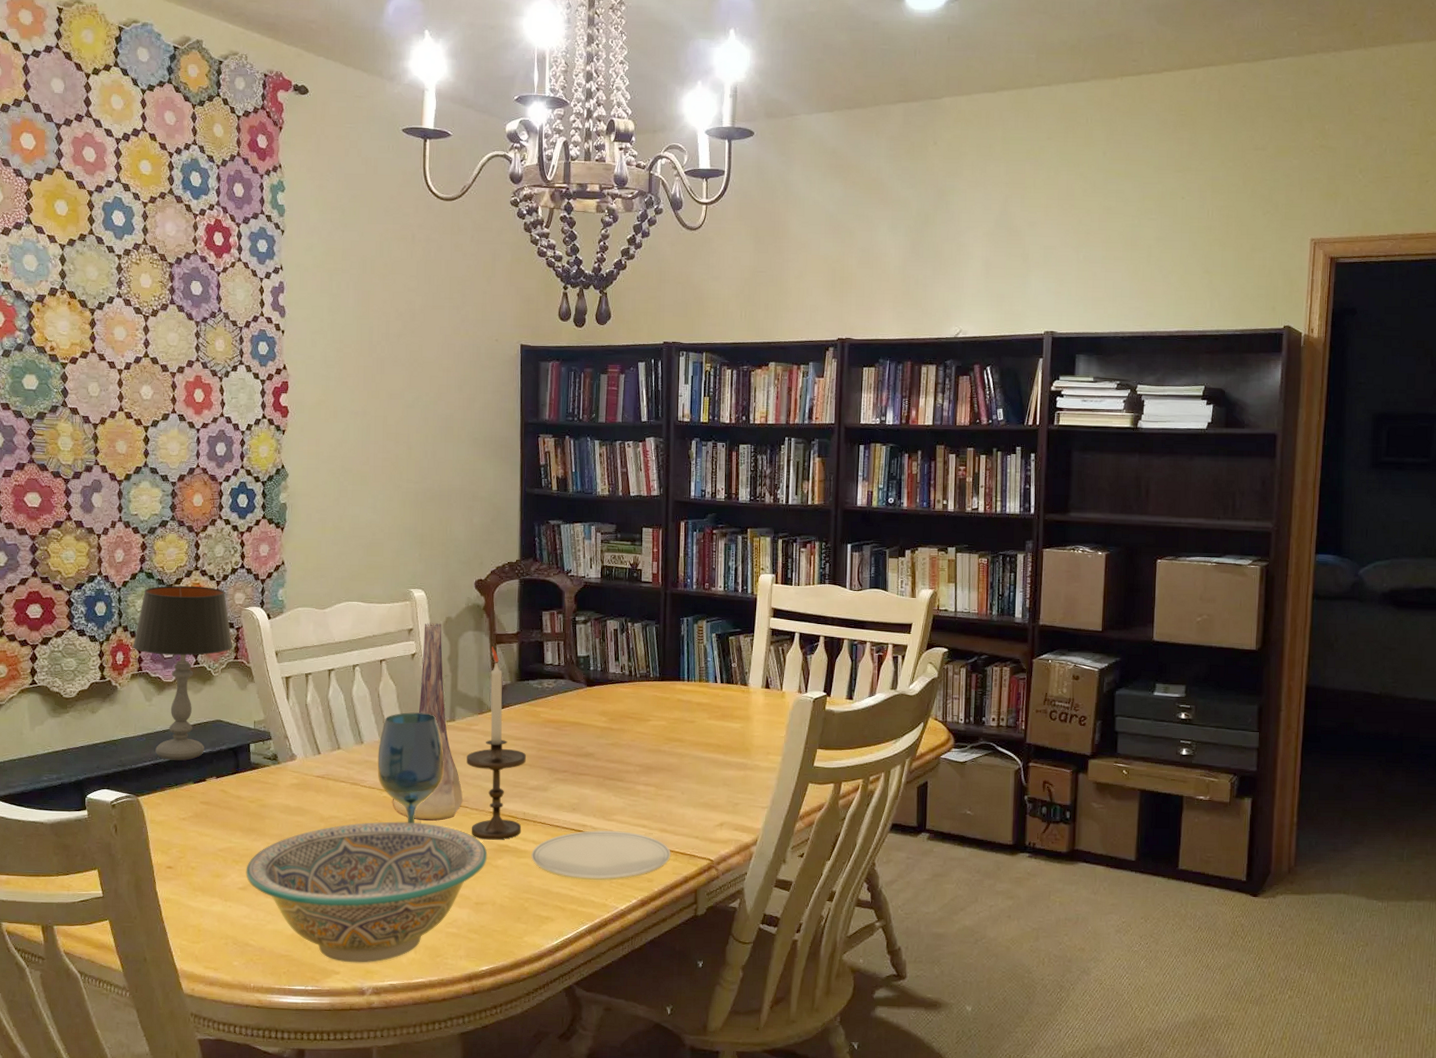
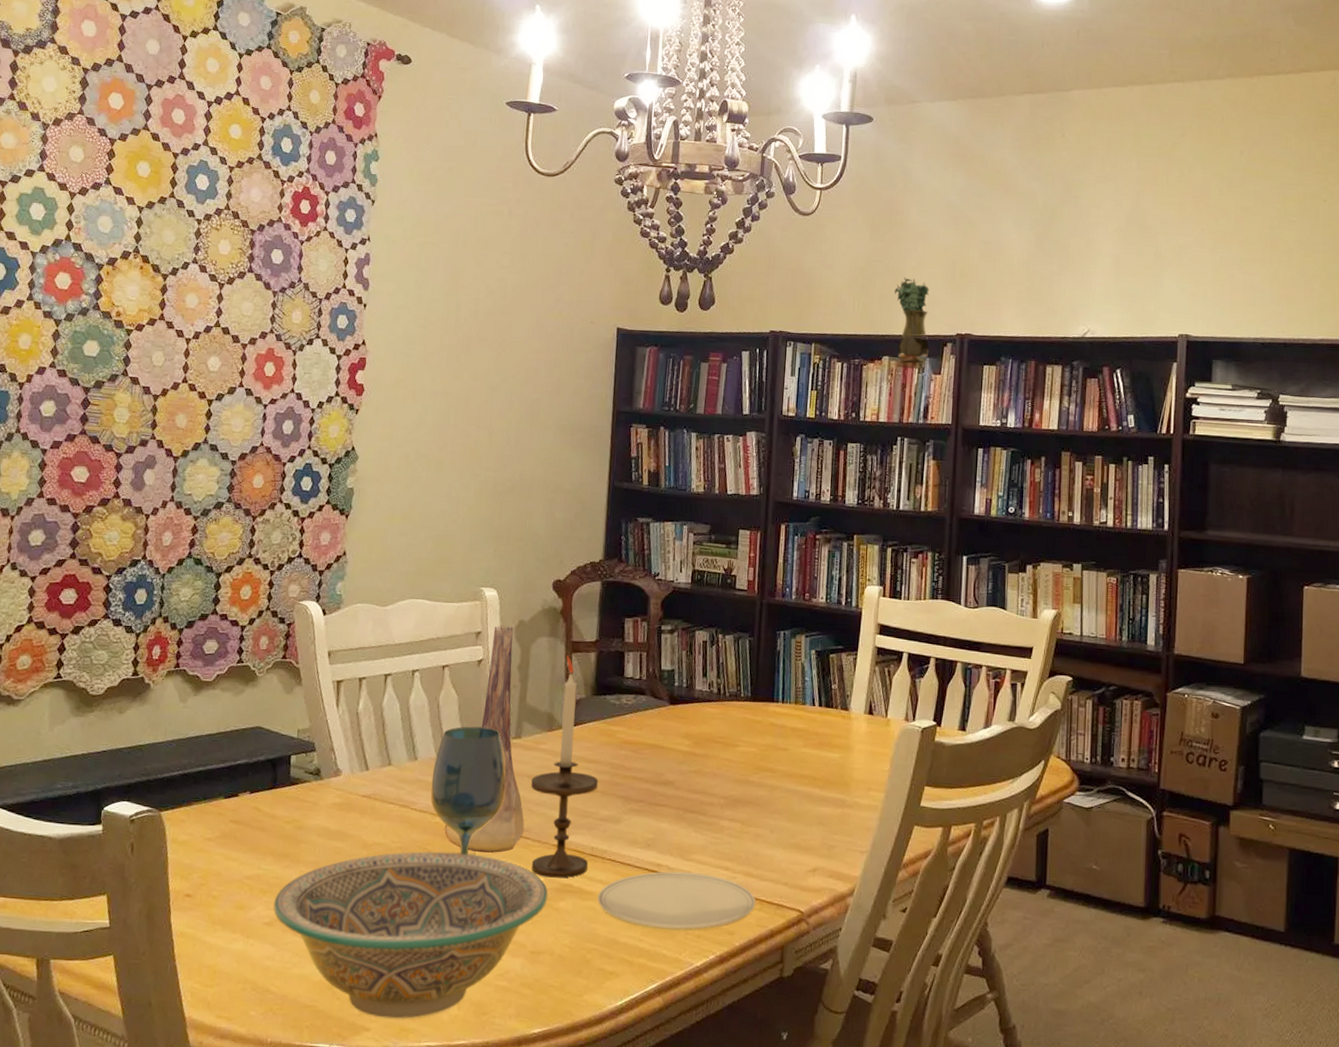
table lamp: present [132,585,233,761] -> none [171,573,282,772]
vase: none [779,286,813,373] -> present [895,277,930,369]

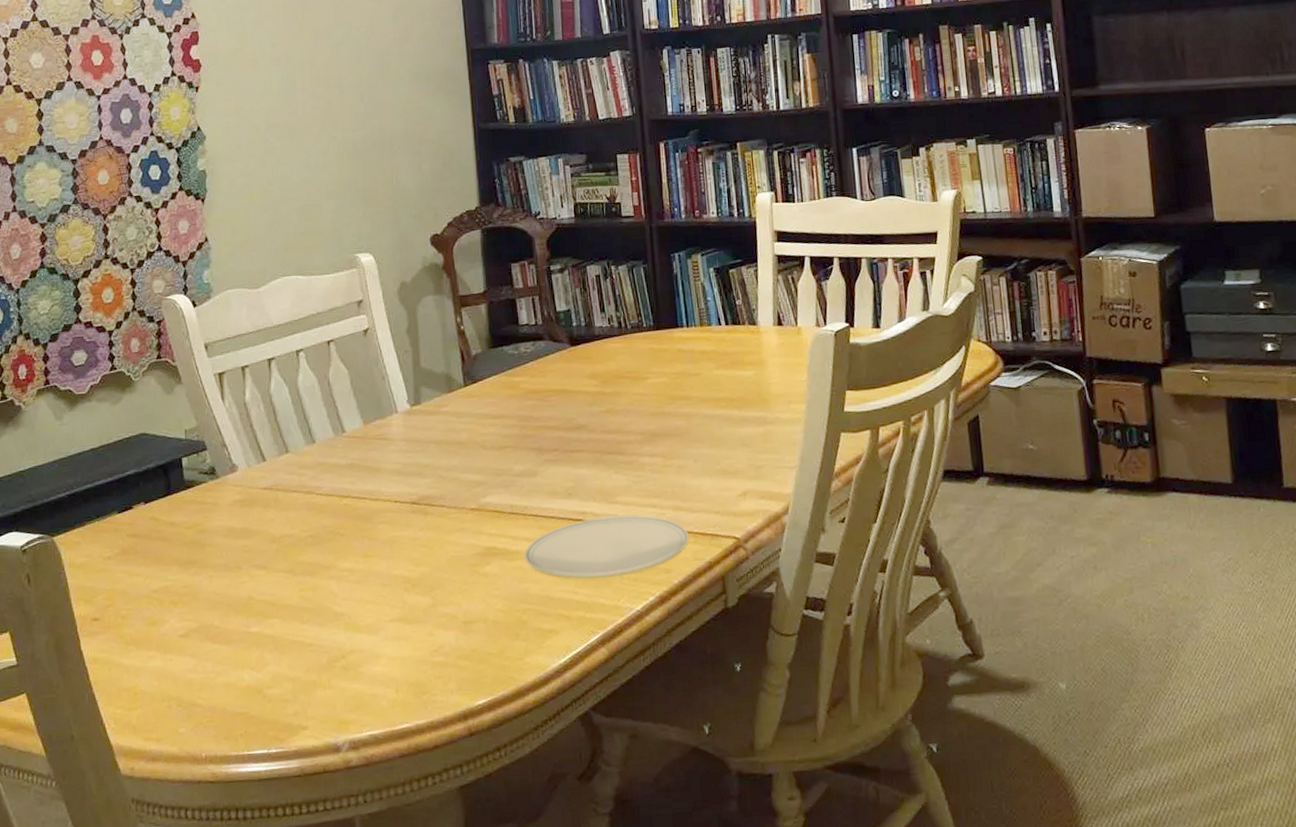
bowl: present [273,851,549,1019] -> none [186,531,473,714]
wineglass: present [430,726,506,855] -> none [333,398,413,533]
vase: present [444,626,525,854] -> none [354,290,439,529]
candlestick: present [531,655,599,878] -> none [438,311,510,543]

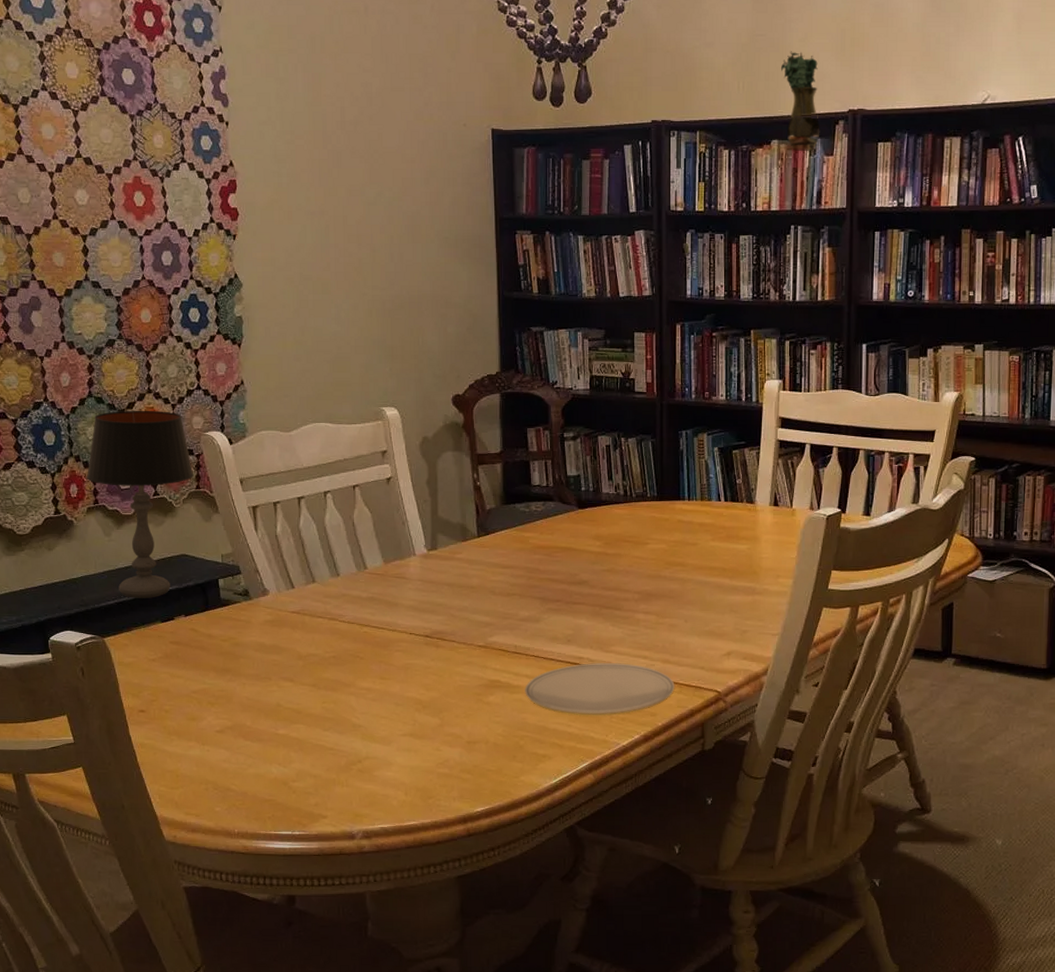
table lamp: none [36,277,155,488] -> present [86,410,194,598]

